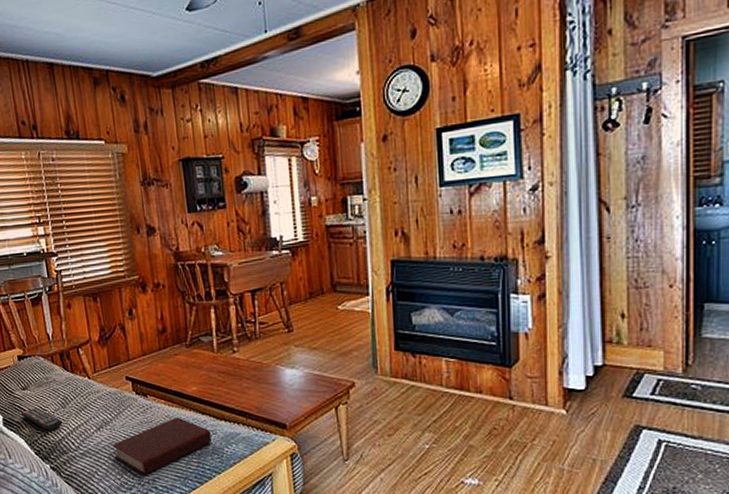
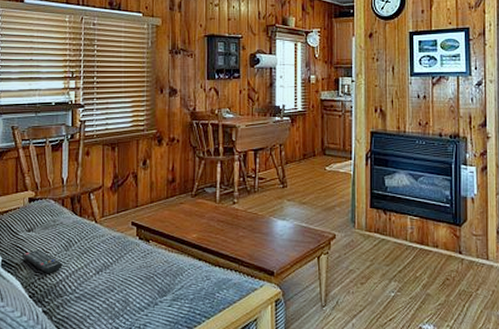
book: present [112,417,212,475] -> none [109,262,205,320]

